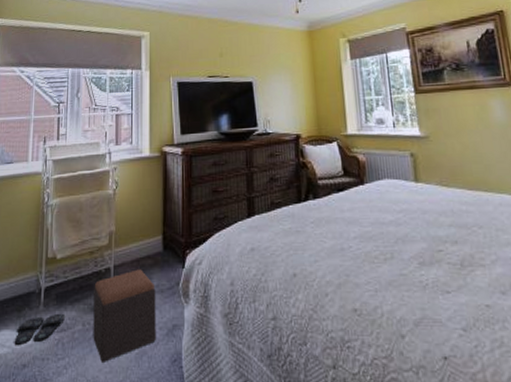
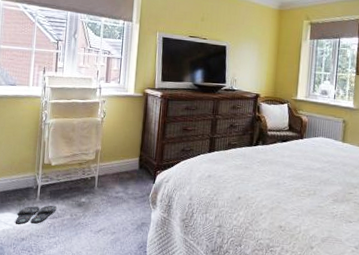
footstool: present [93,269,156,362] -> none [78,180,131,243]

